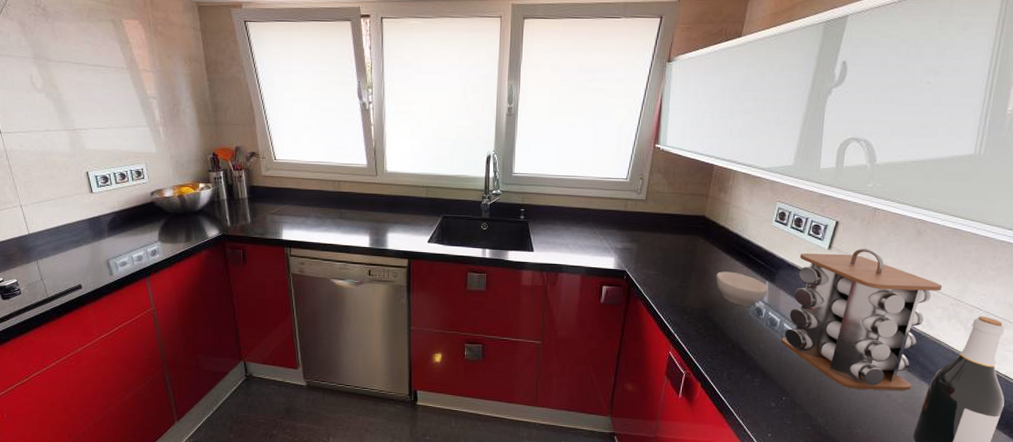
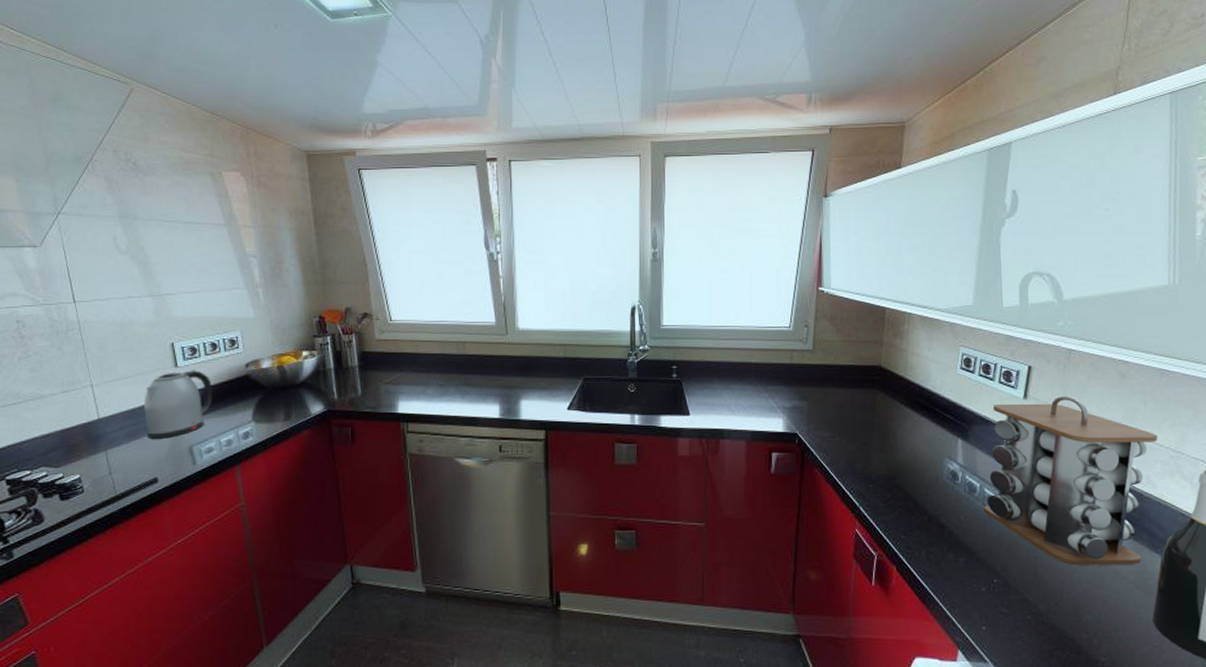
kettle: none [66,196,124,253] -> present [144,370,213,439]
bowl: present [716,271,769,306] -> none [901,429,962,470]

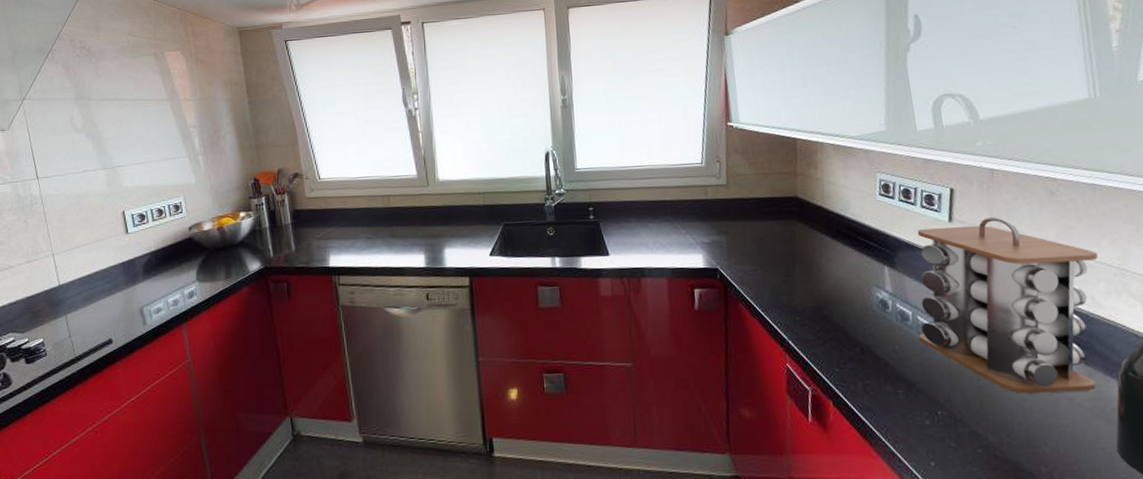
kettle: present [144,370,213,439] -> none [99,235,160,302]

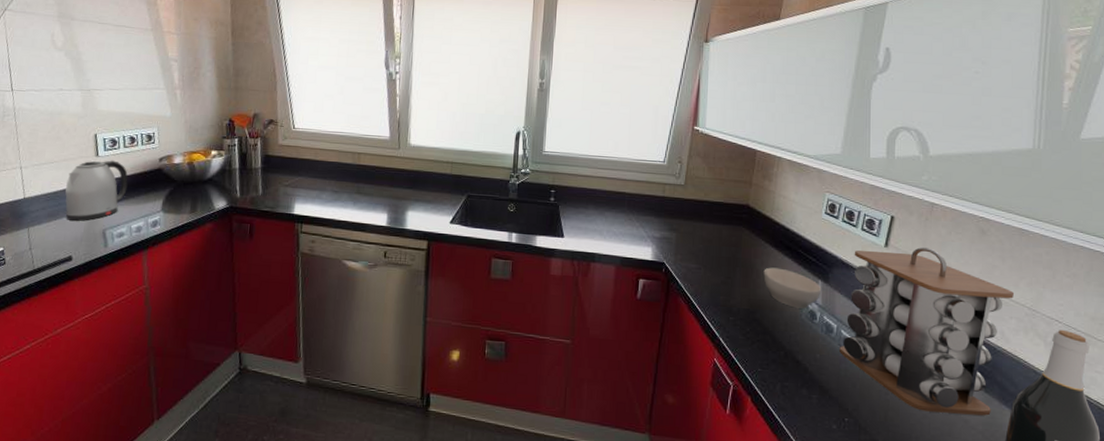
kettle: none [99,235,160,302] -> present [65,160,128,221]
bowl: none [824,258,890,299] -> present [763,267,822,309]

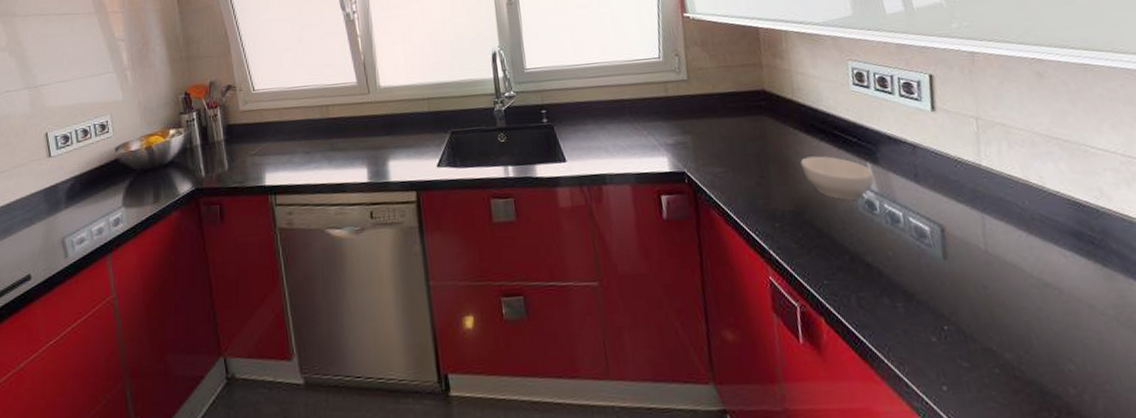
kettle: present [65,160,128,221] -> none [19,158,84,234]
spice rack: present [840,247,1014,416] -> none [898,104,1119,302]

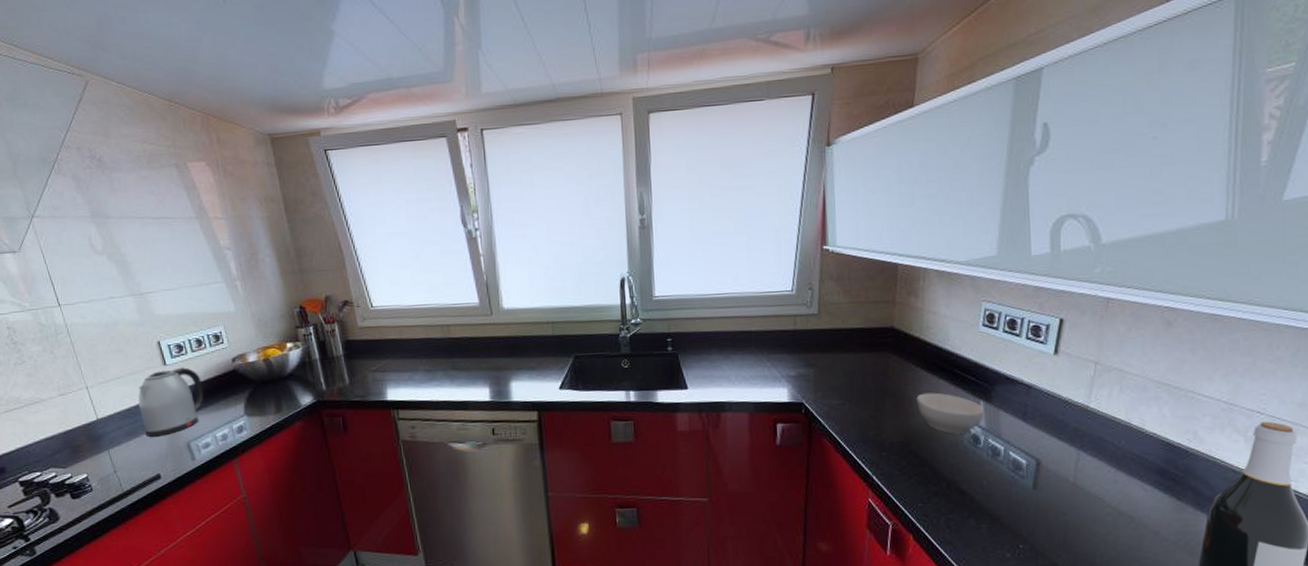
kettle: none [19,158,84,234] -> present [138,367,204,437]

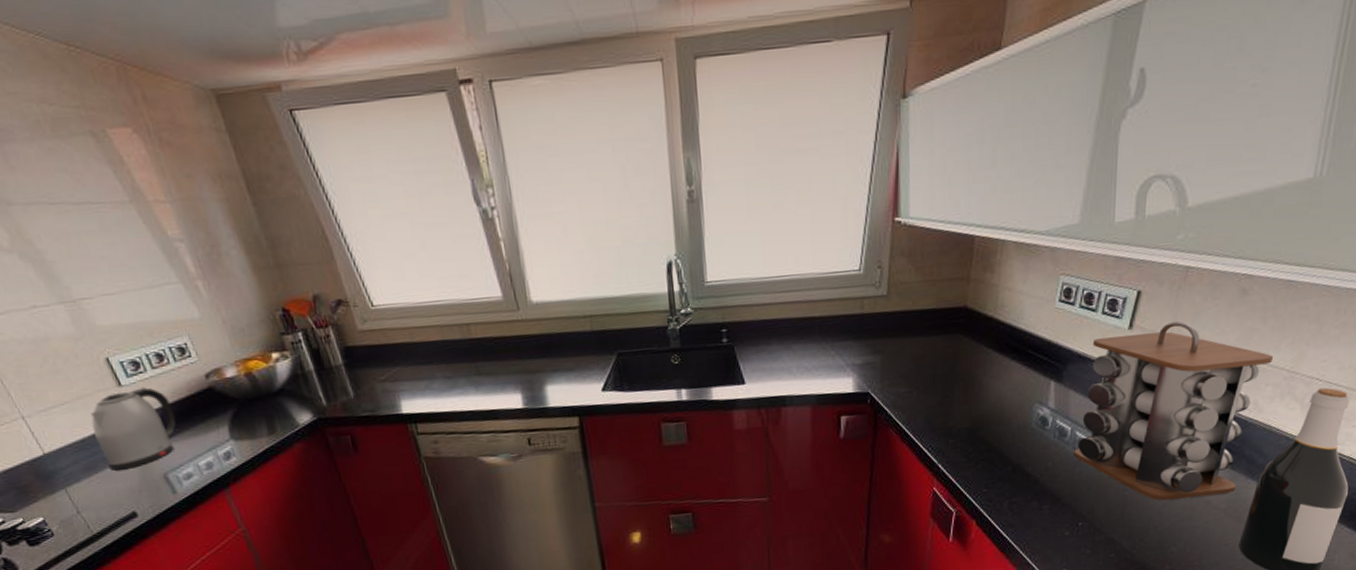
bowl: present [916,392,985,434] -> none [987,375,1055,417]
spice rack: none [1009,349,1207,528] -> present [1074,321,1273,501]

